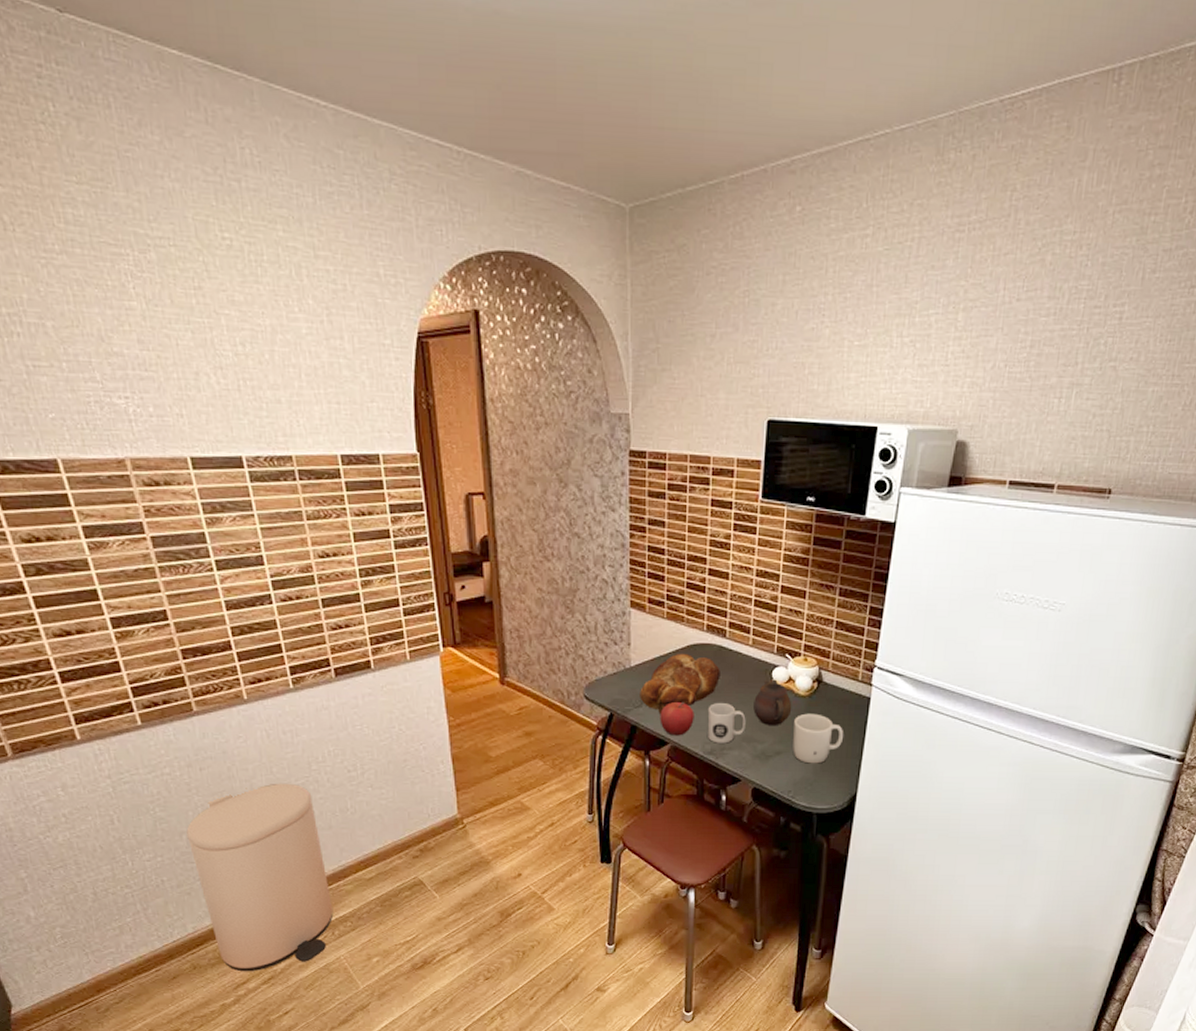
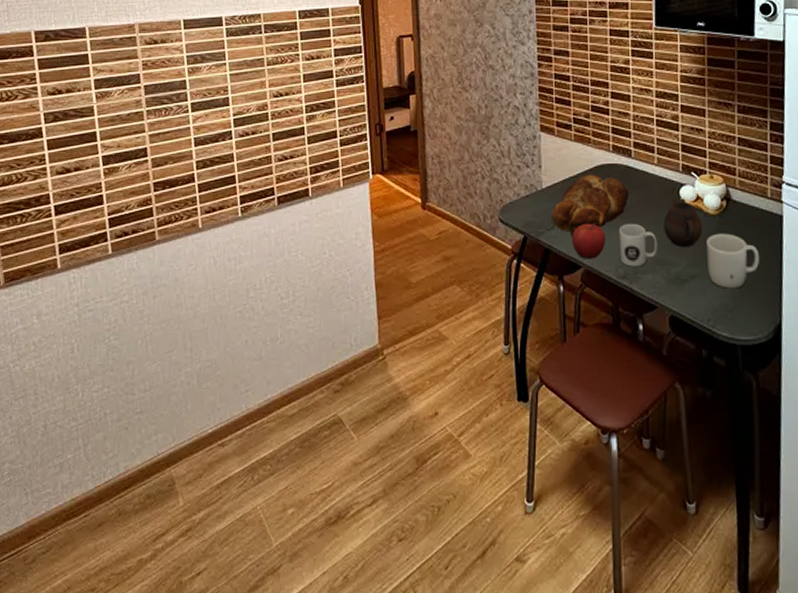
pedal bin: present [186,783,334,971] -> none [133,310,255,520]

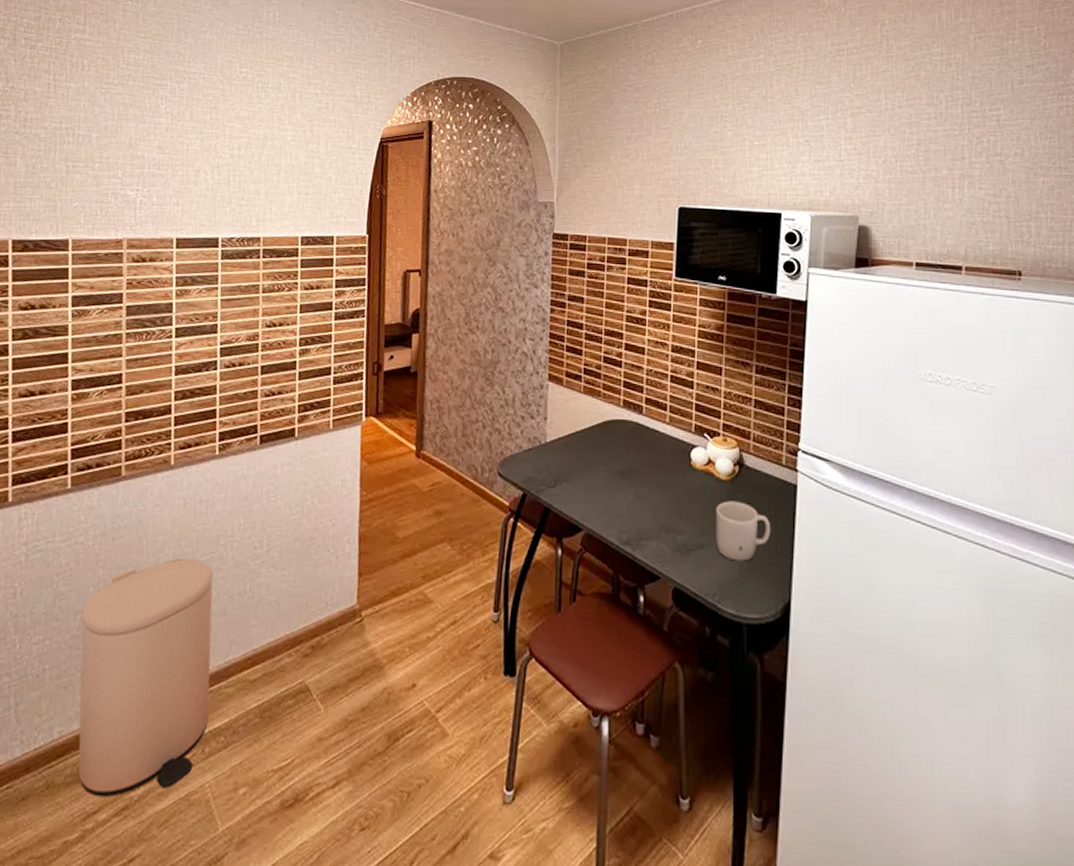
pedal bin: none [133,310,255,520] -> present [78,558,214,797]
bread loaf: present [551,174,629,236] -> none [554,429,637,495]
fruit: present [572,223,606,259] -> none [574,482,610,522]
mug: present [618,224,658,267] -> none [623,485,664,533]
teapot: present [664,198,703,246] -> none [672,460,713,513]

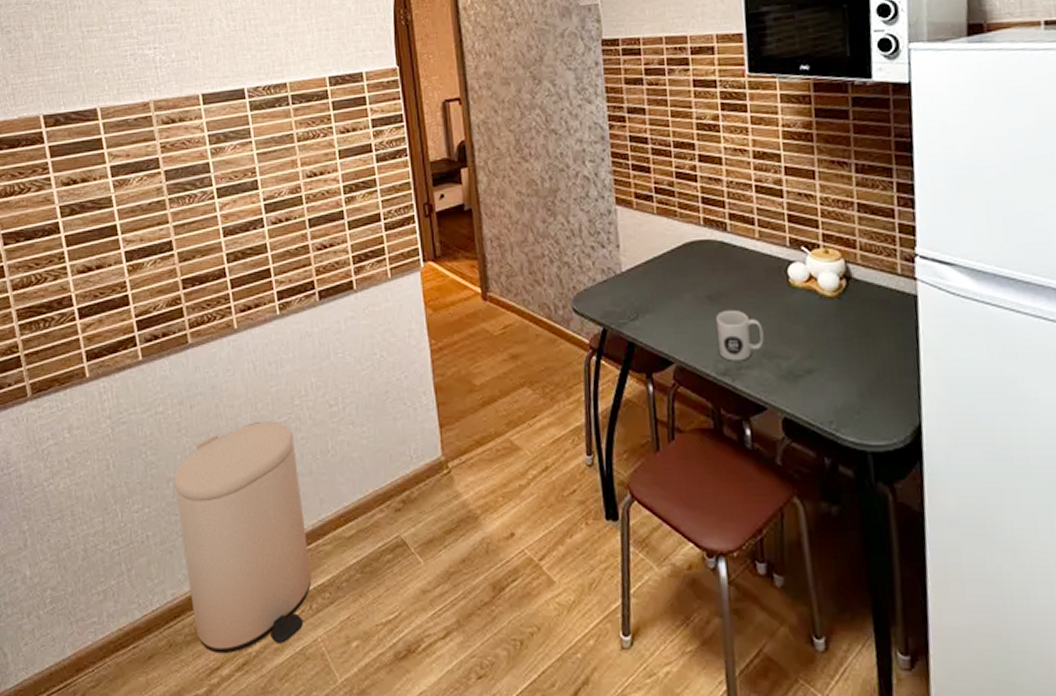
mug: none [623,485,664,533] -> present [715,311,764,361]
mug: present [716,500,772,562] -> none [823,318,892,385]

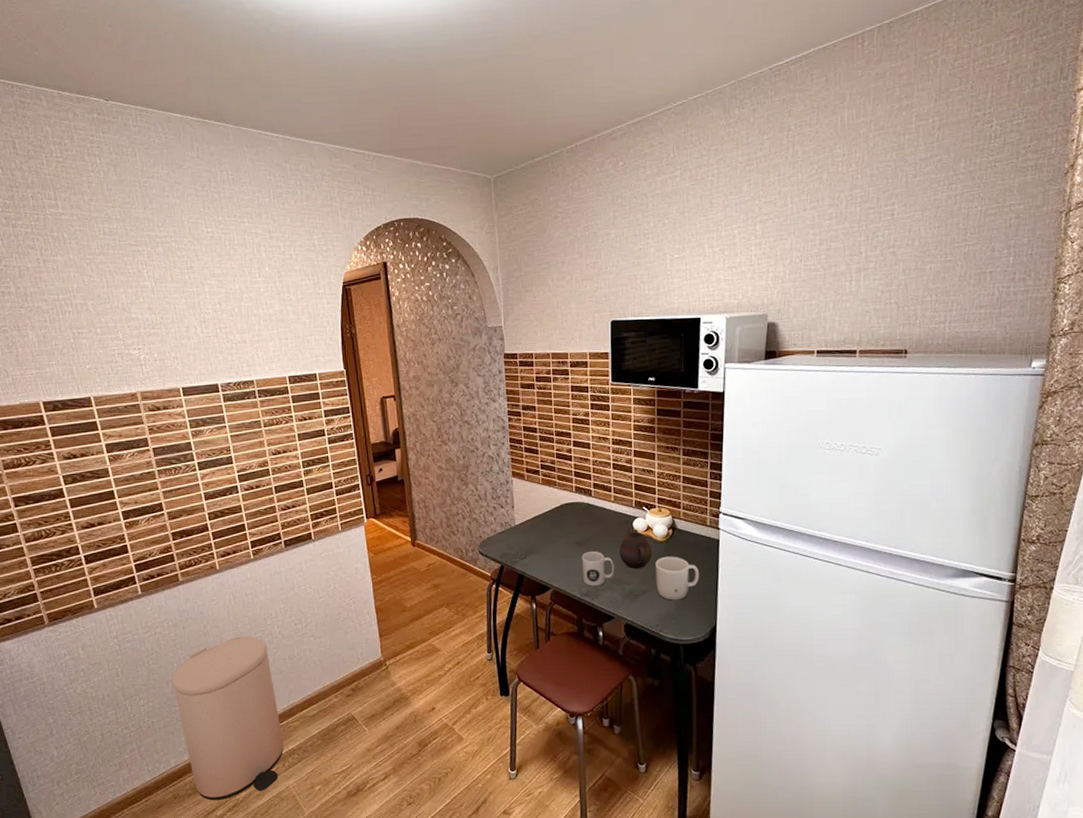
teapot: none [770,278,819,336] -> present [619,529,653,568]
mug: none [823,318,892,385] -> present [655,556,700,600]

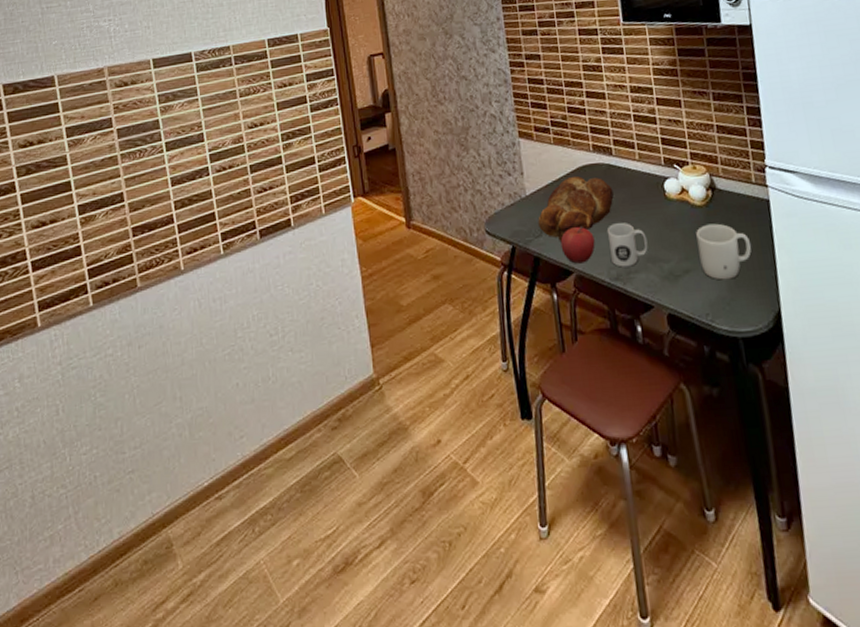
pedal bin: present [172,636,284,800] -> none [122,354,254,586]
bread loaf: none [524,511,590,563] -> present [538,175,614,241]
fruit: none [542,552,571,582] -> present [560,226,595,264]
teapot: present [619,529,653,568] -> none [651,192,692,242]

